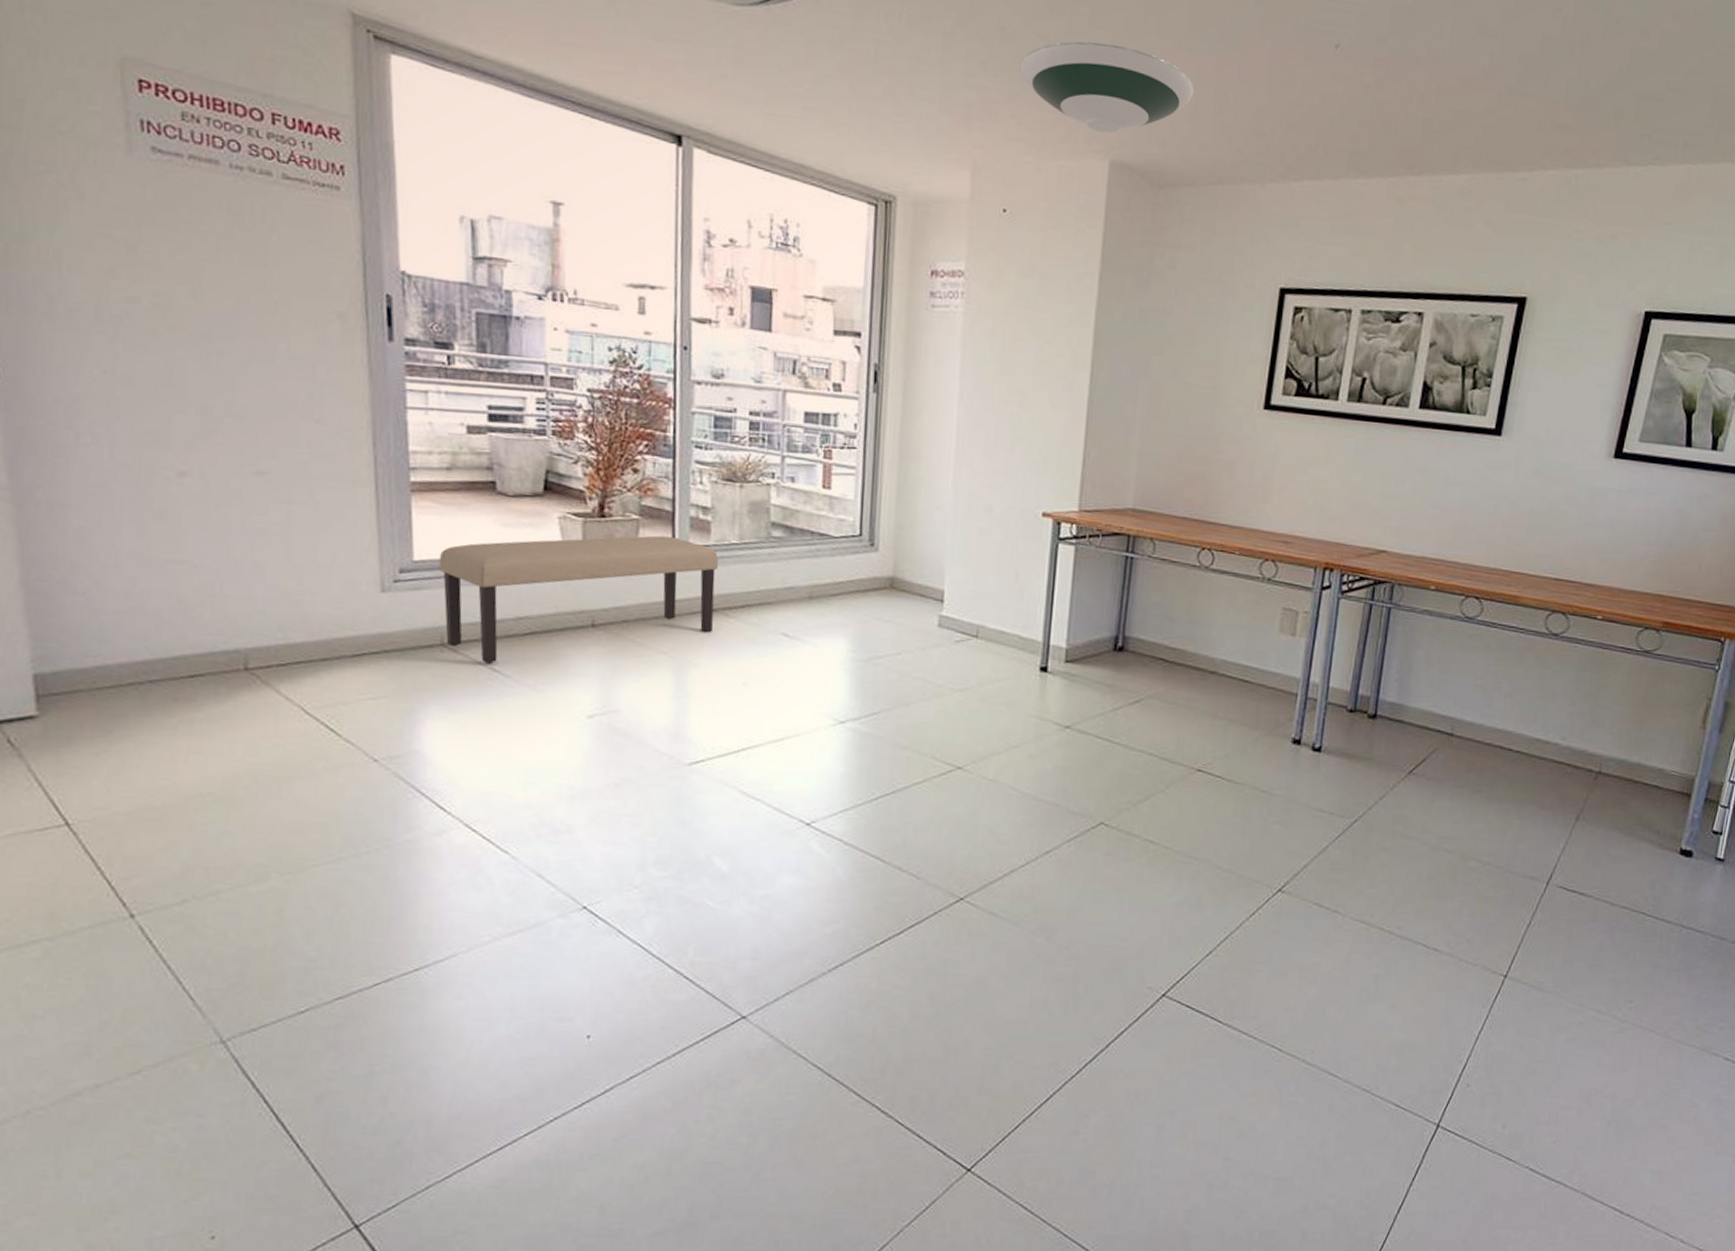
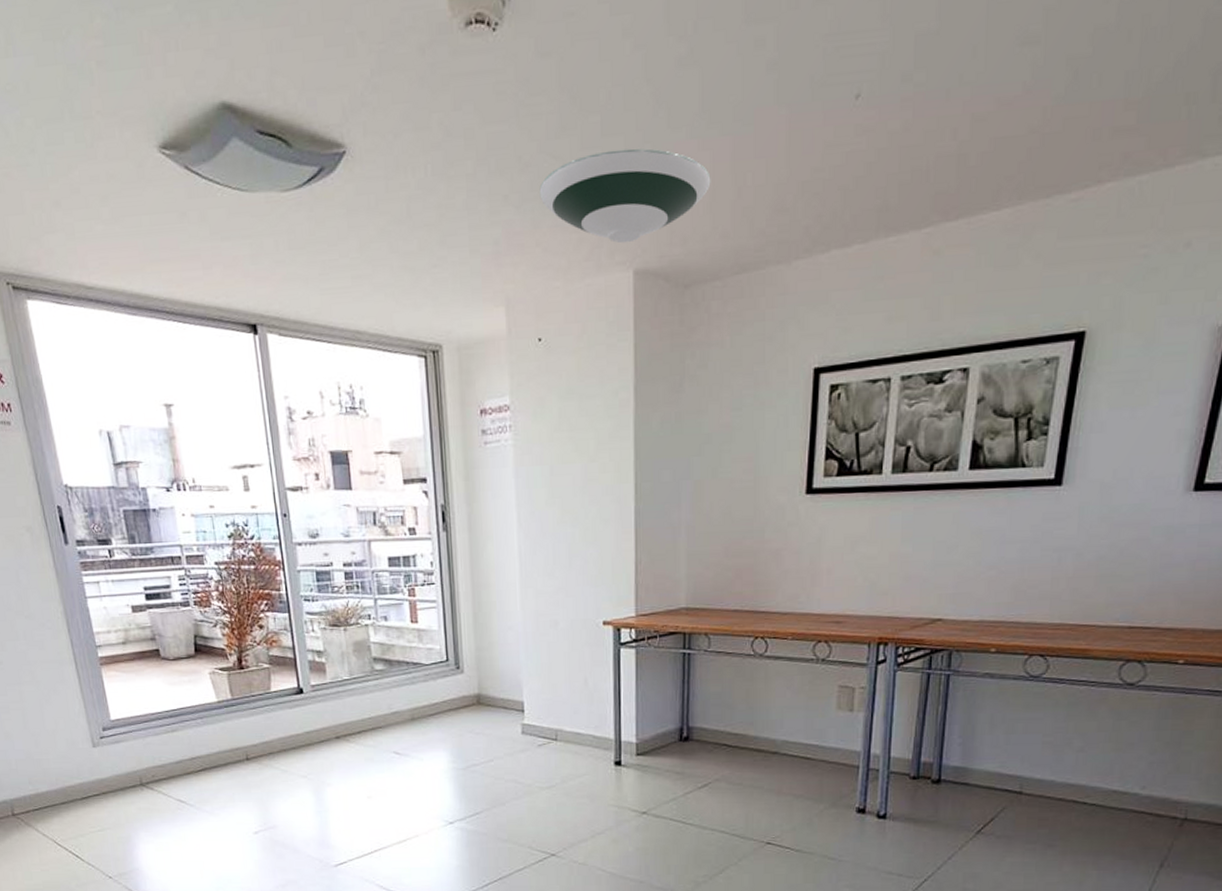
bench: present [439,535,718,664] -> none [129,679,339,796]

